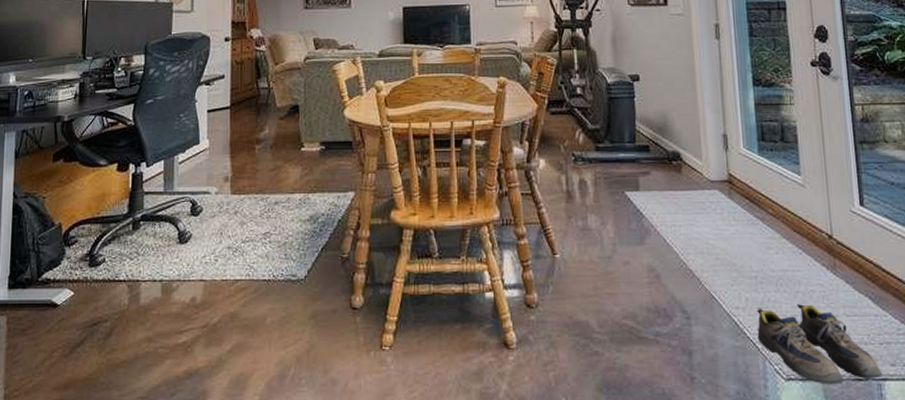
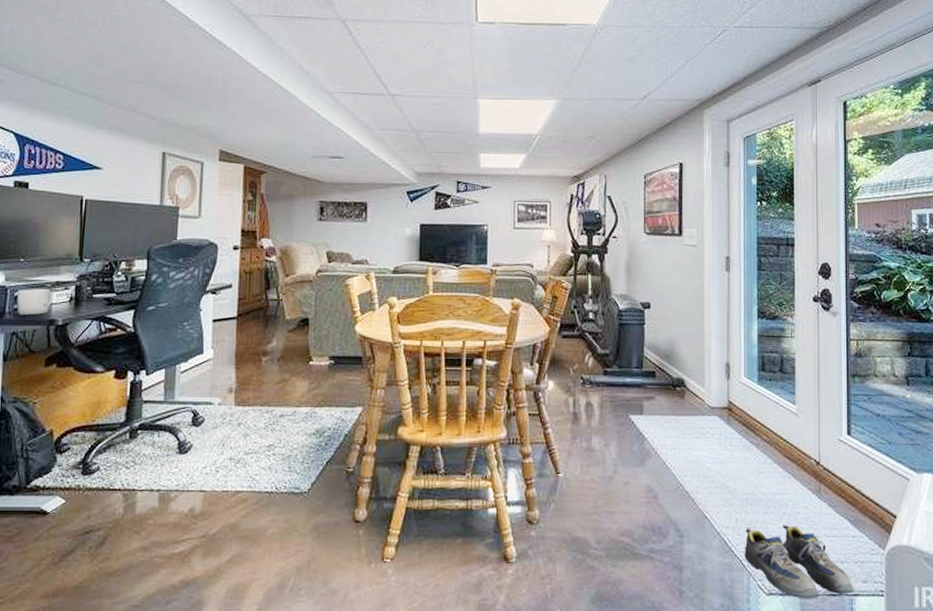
mug: none [26,86,59,114] -> present [16,288,53,316]

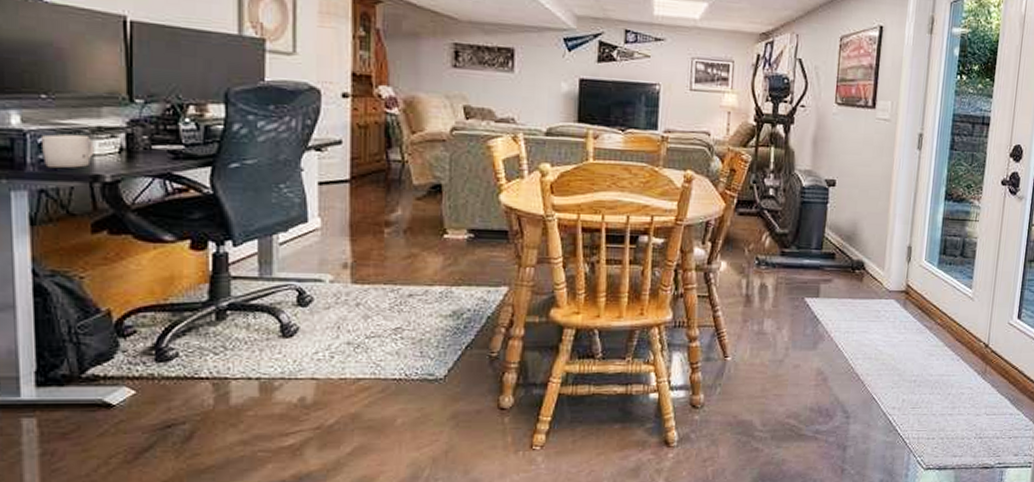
shoe: present [744,525,854,599] -> none [907,405,1006,473]

